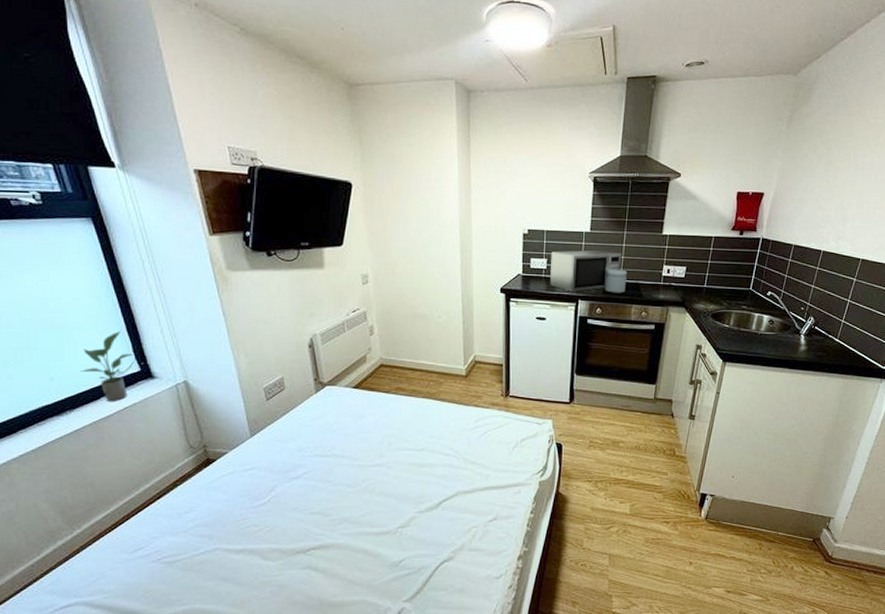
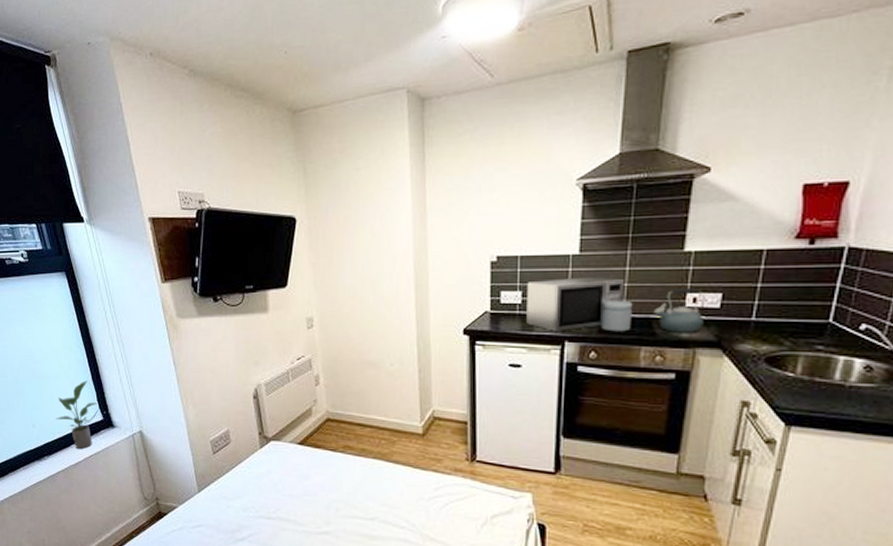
kettle: none [641,262,674,296] -> present [654,288,704,334]

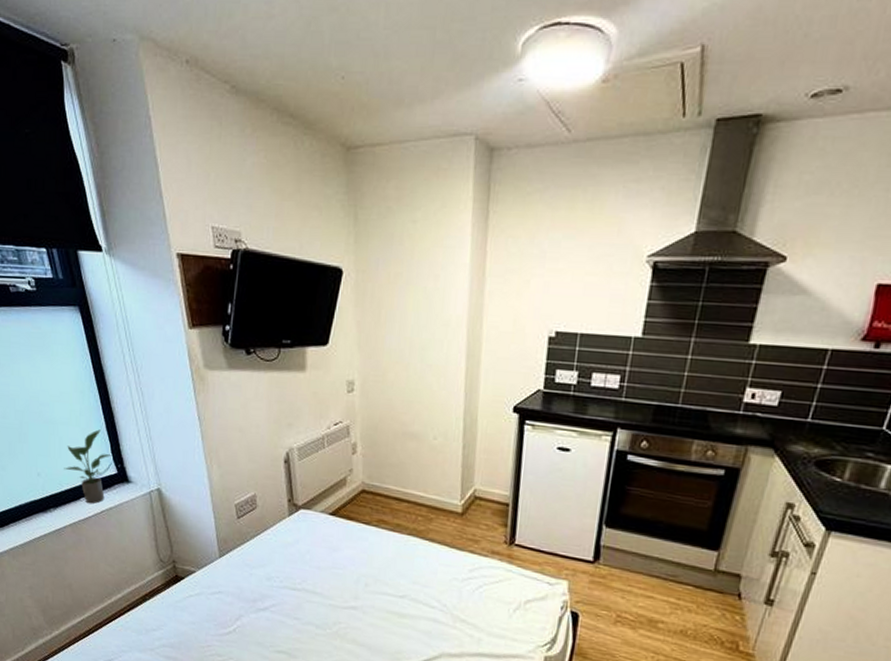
microwave: present [526,276,625,331] -> none [580,361,686,417]
jar: present [600,300,633,332] -> none [655,388,691,423]
kettle: present [654,288,704,334] -> none [711,382,762,431]

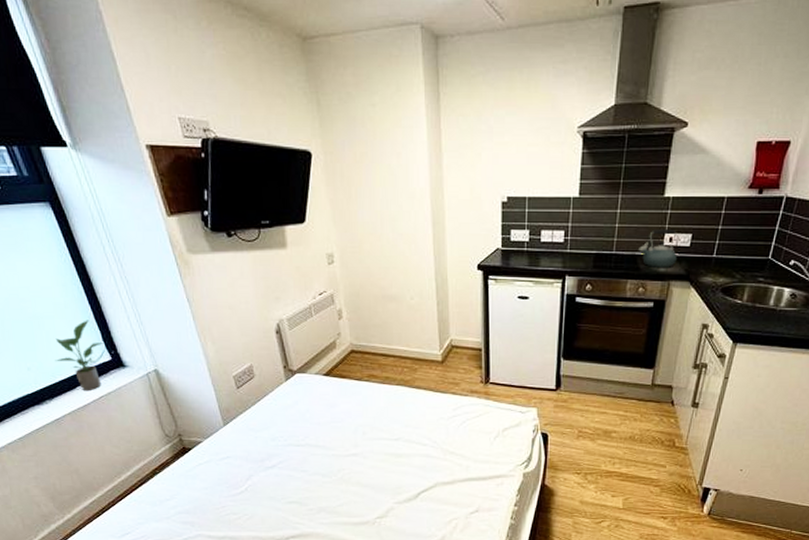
kettle: none [711,382,762,431] -> present [639,229,677,269]

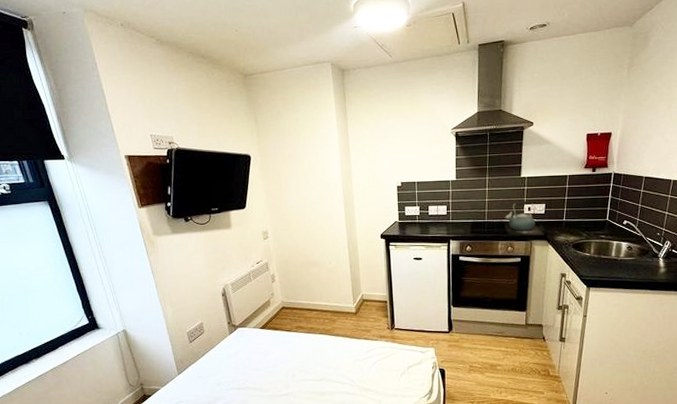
potted plant: present [55,320,103,390] -> none [43,291,83,350]

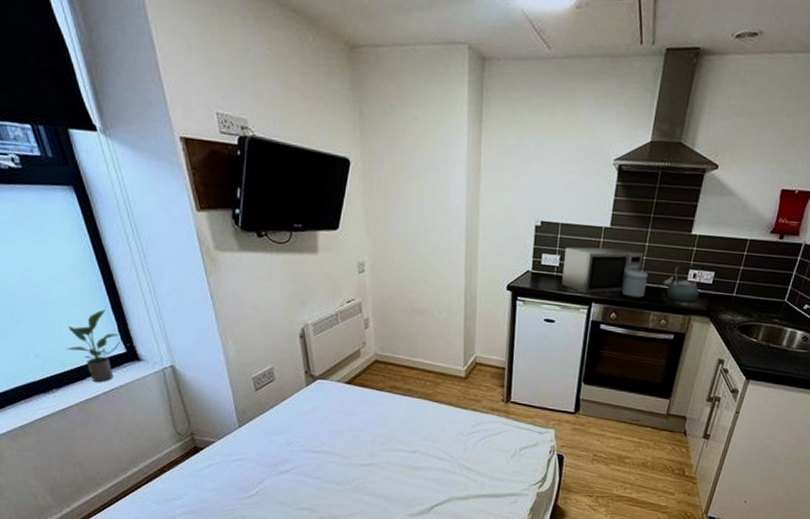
potted plant: none [43,291,83,350] -> present [66,309,119,382]
microwave: none [423,195,486,234] -> present [562,247,644,294]
jar: none [472,210,492,232] -> present [621,270,649,298]

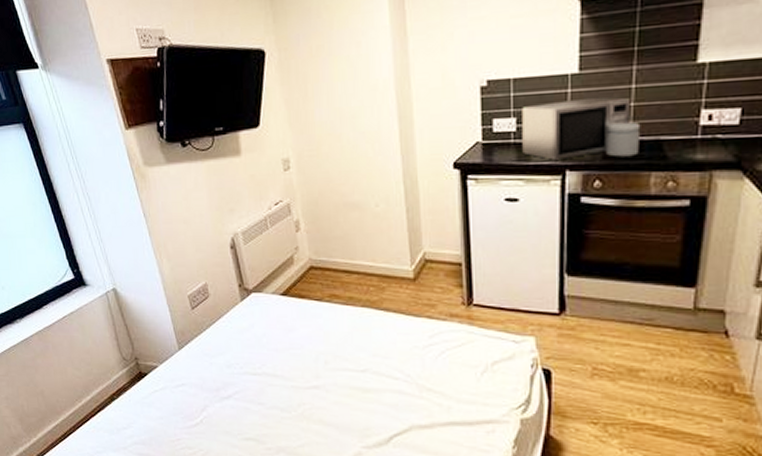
potted plant: present [66,309,119,382] -> none [25,238,67,310]
kettle: present [663,264,701,303] -> none [664,104,721,156]

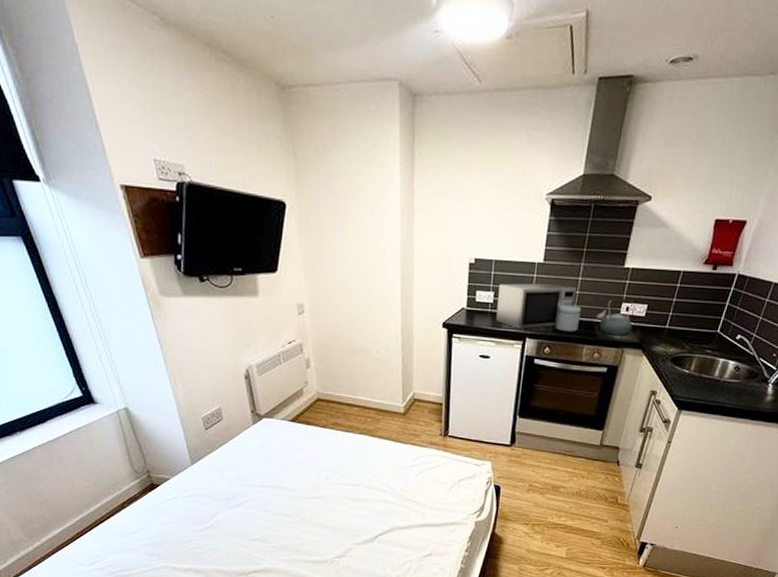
kettle: none [664,104,721,156] -> present [596,298,634,336]

